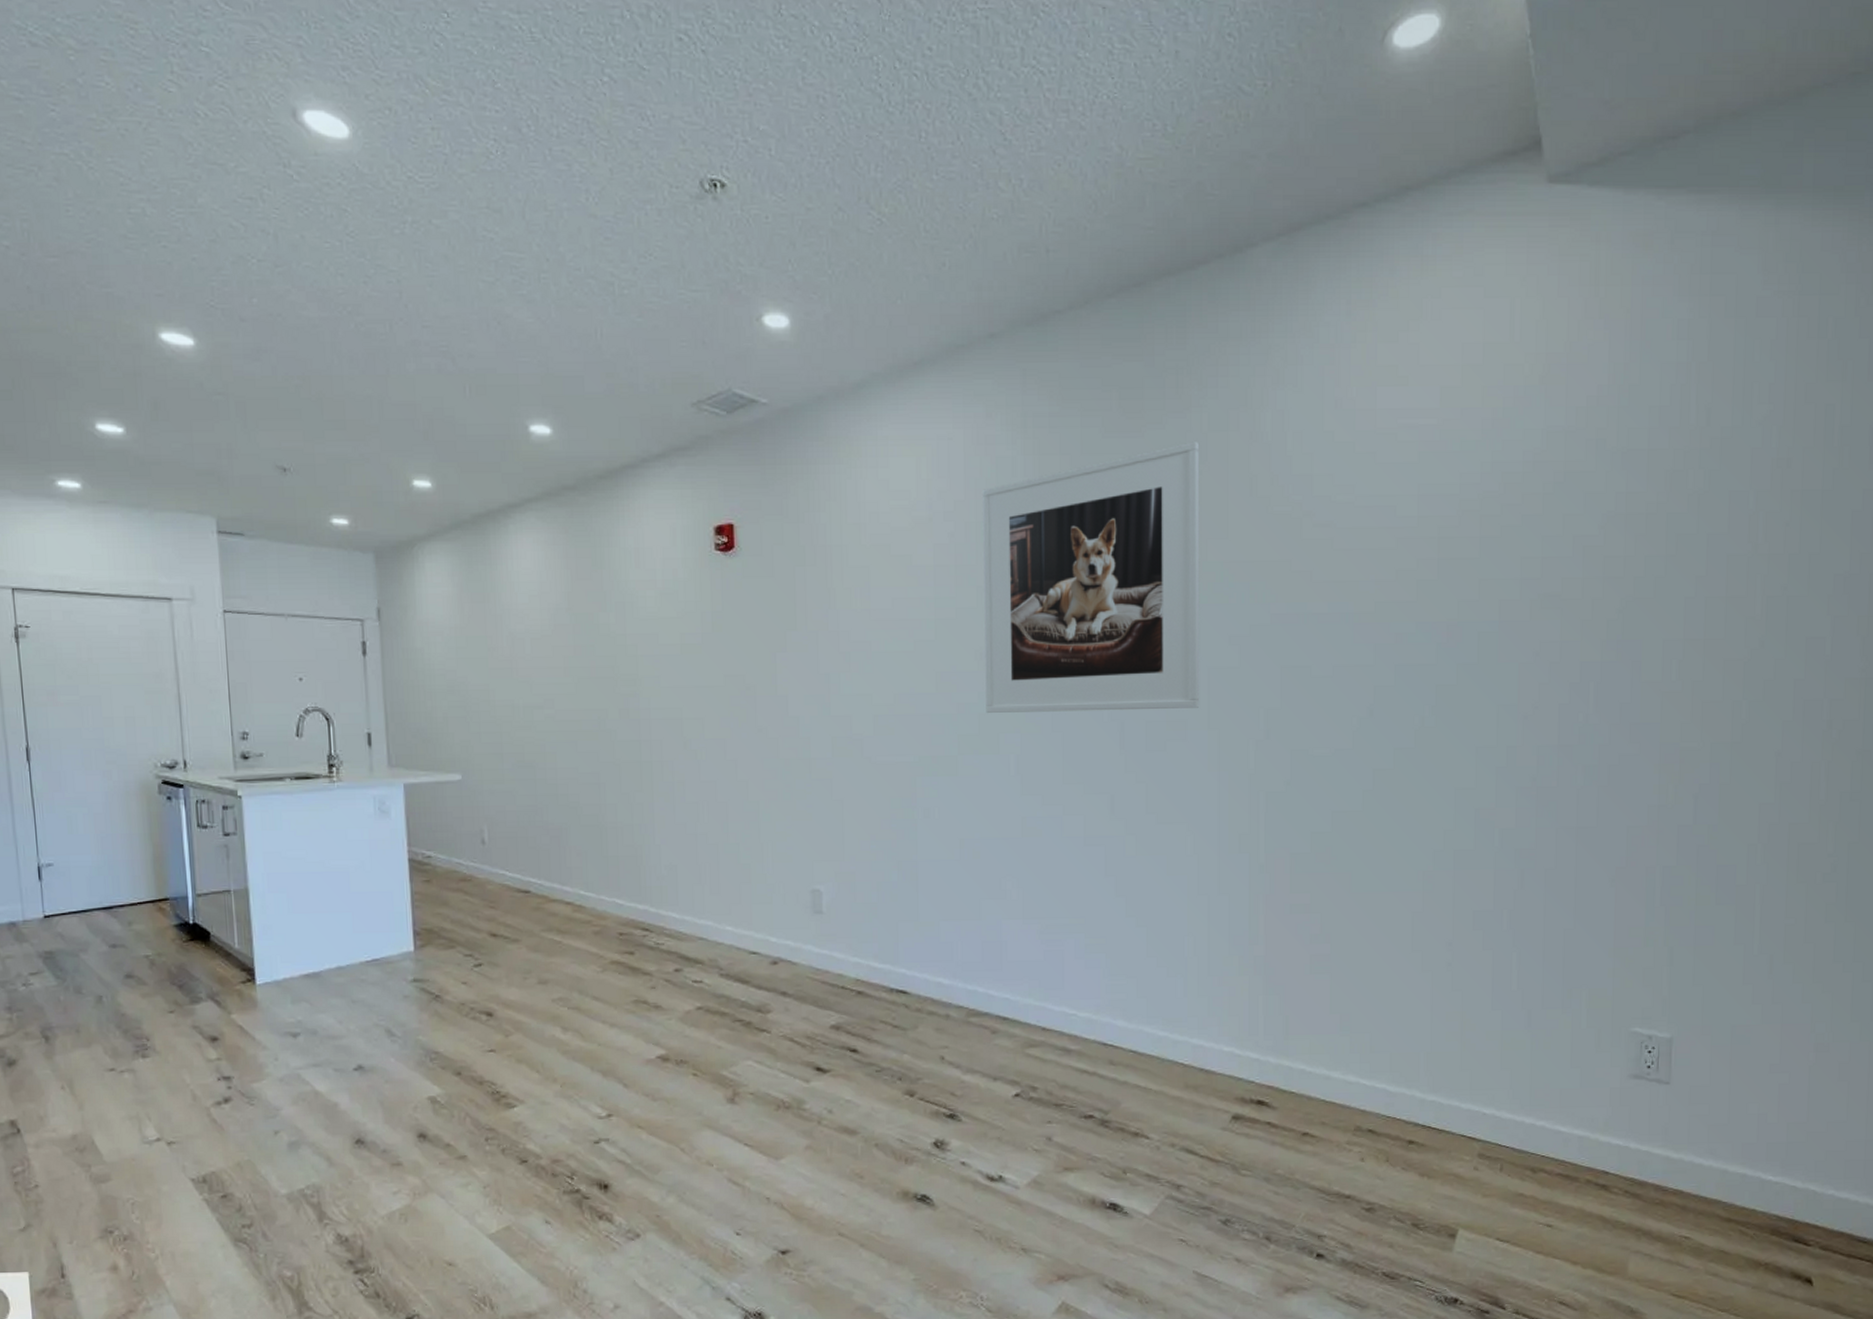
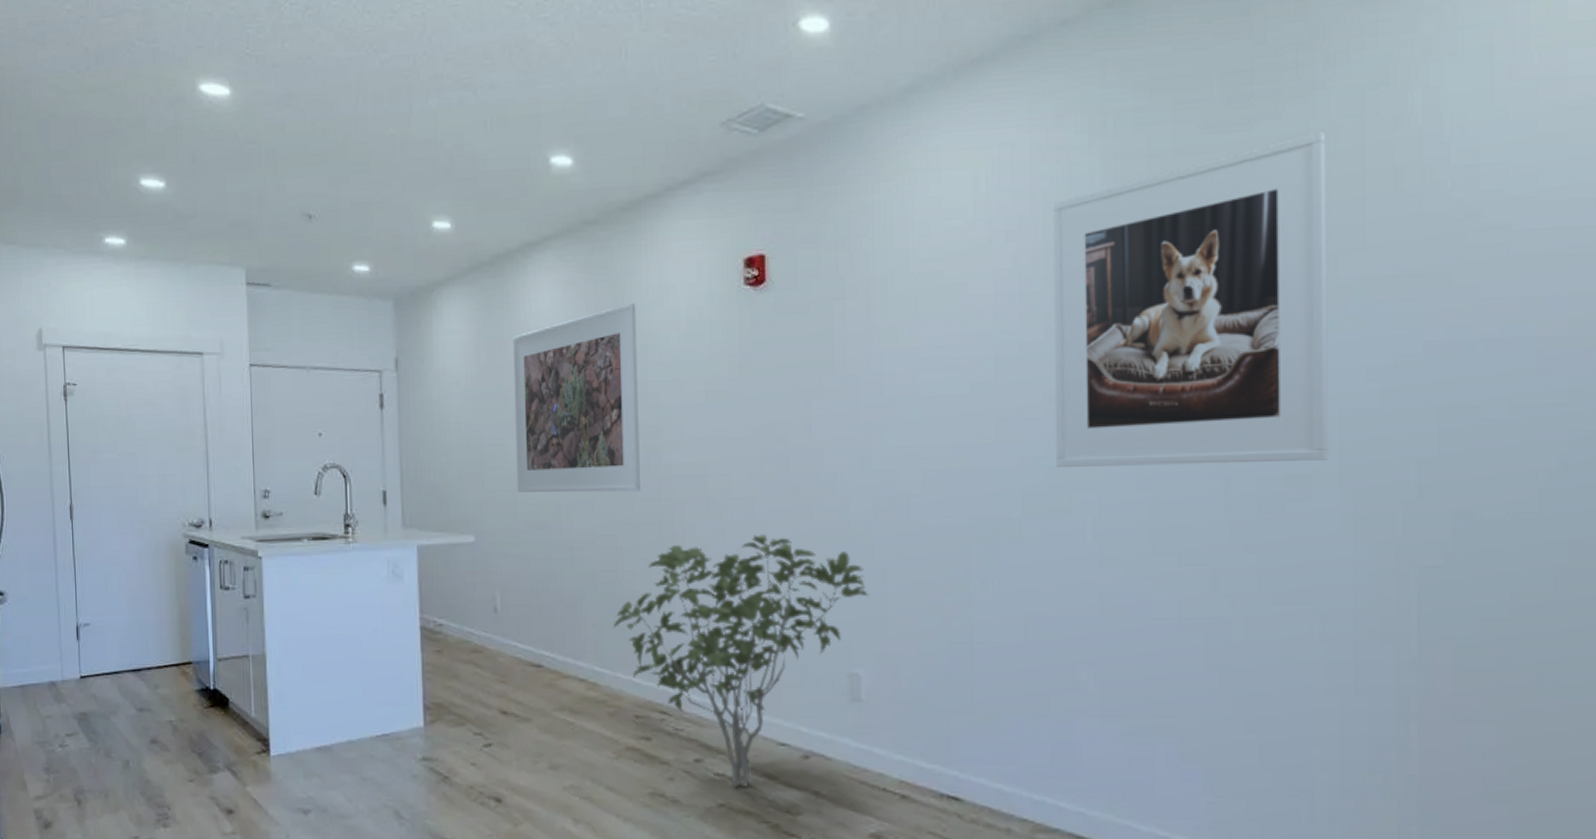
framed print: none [496,562,621,735] -> present [513,302,640,493]
shrub: none [596,771,828,991] -> present [612,534,869,787]

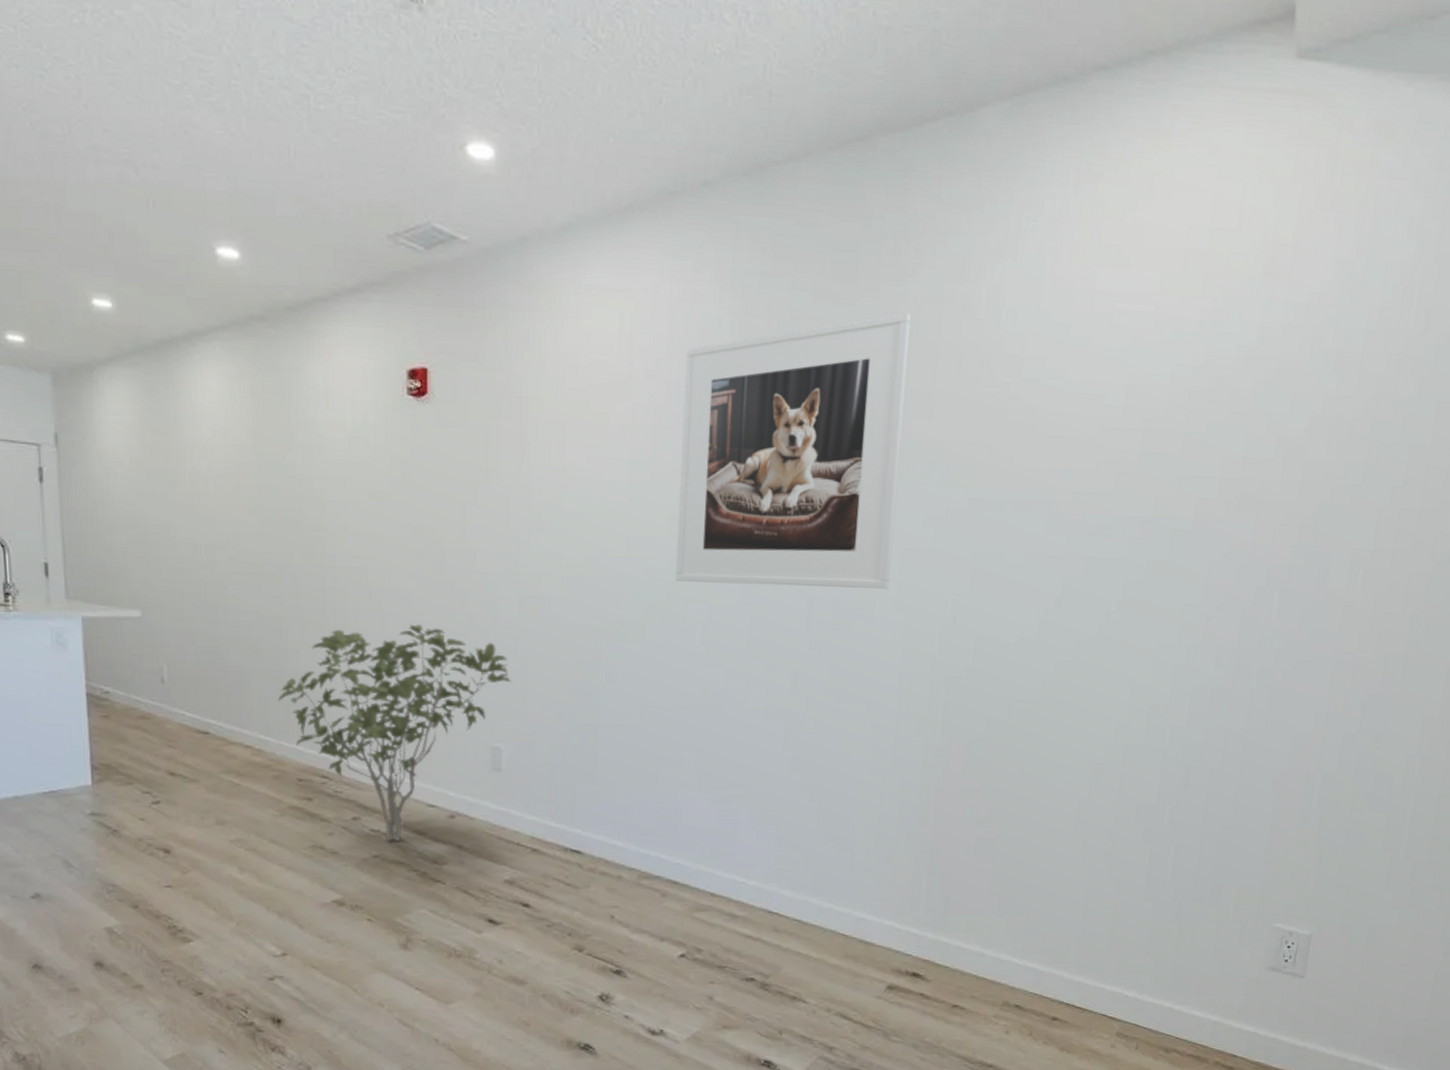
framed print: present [513,302,640,493] -> none [179,401,305,579]

